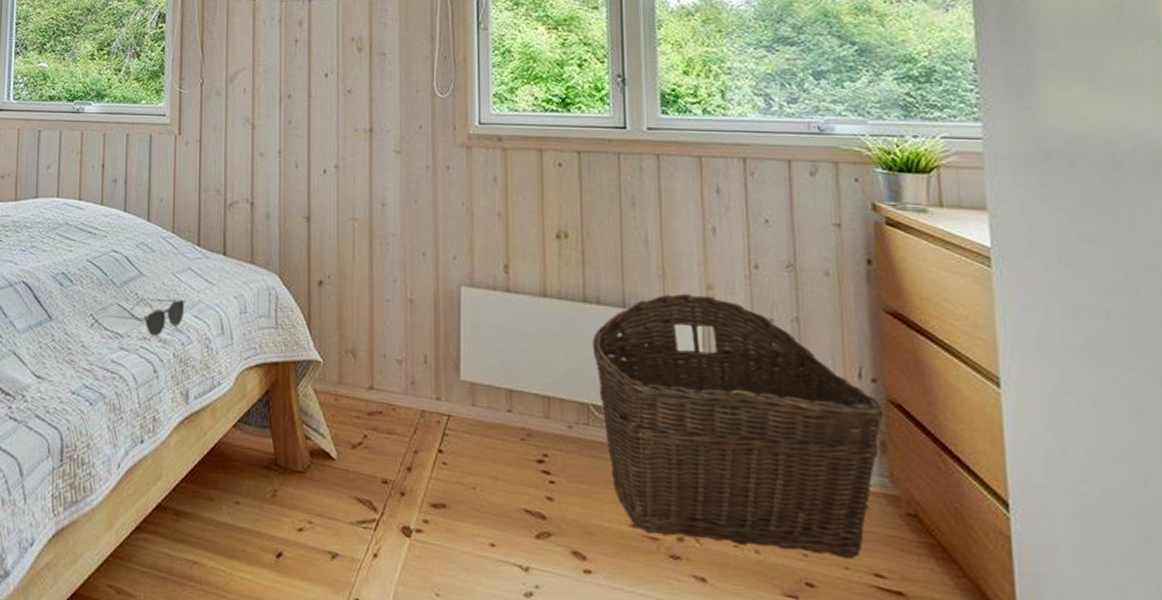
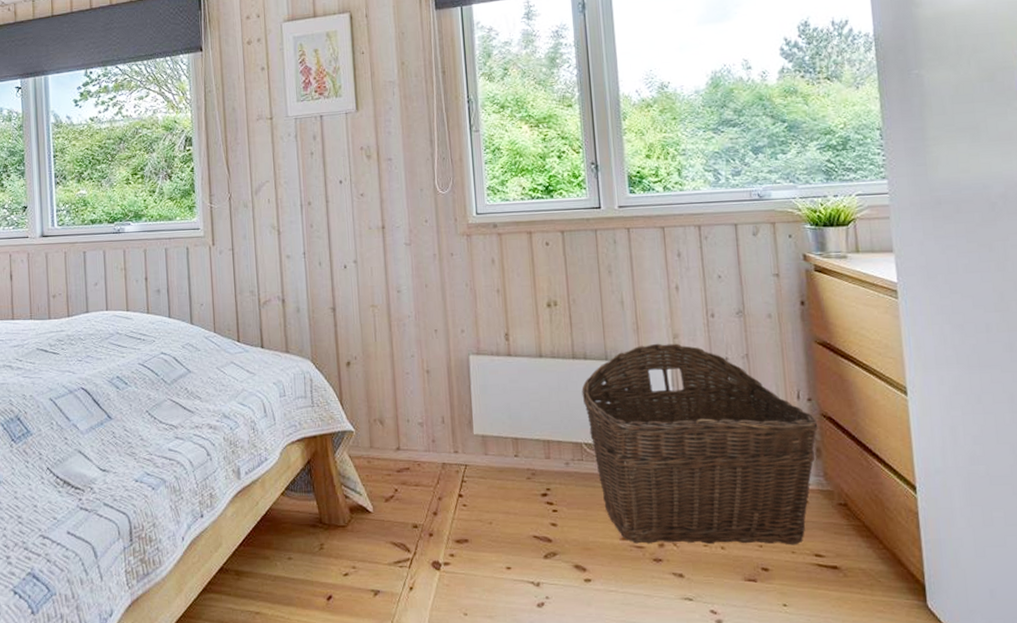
sunglasses: present [90,298,185,337] -> none [147,390,231,425]

